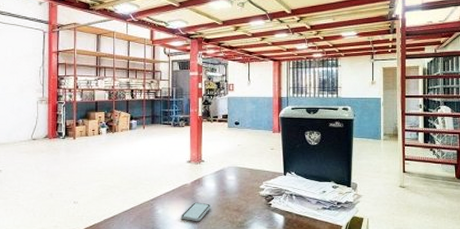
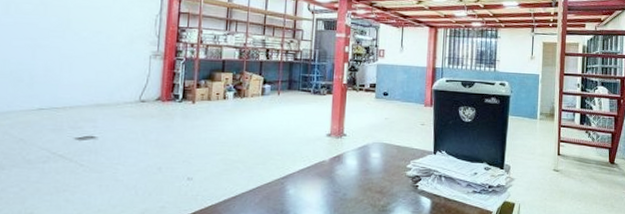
smartphone: present [180,202,211,222] -> none [315,182,351,205]

